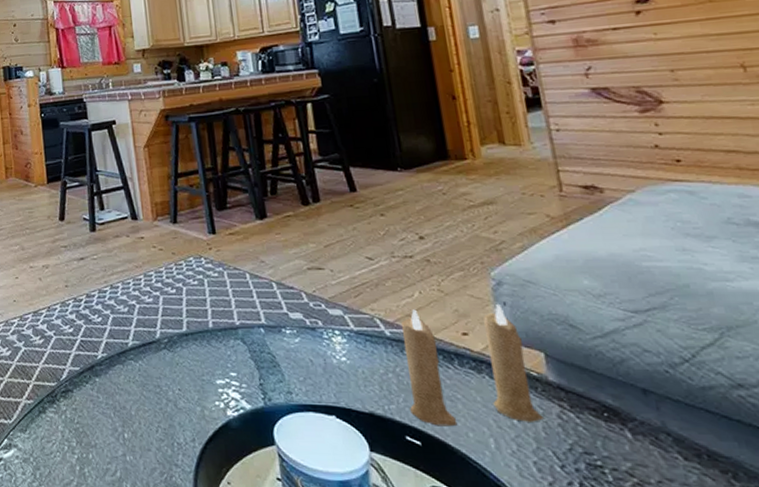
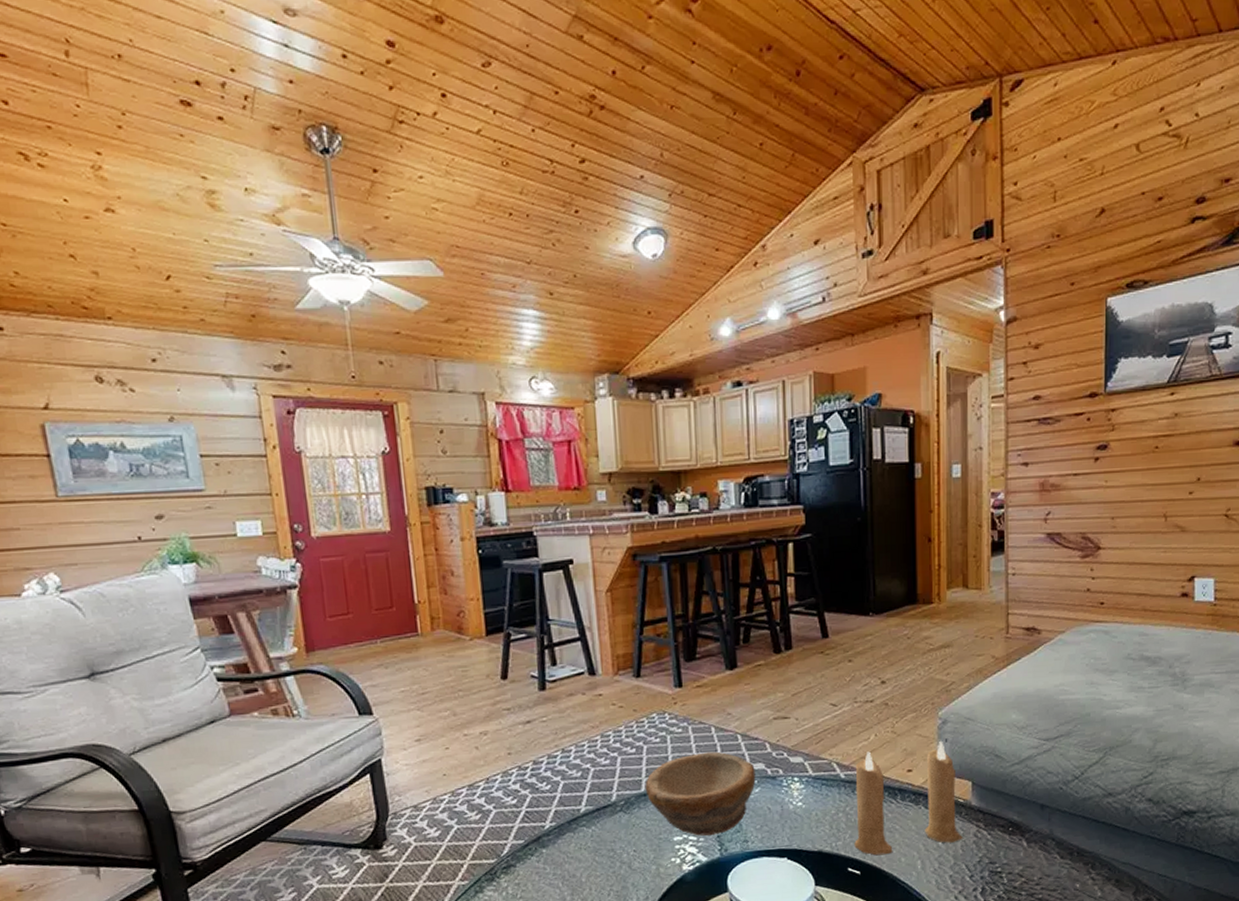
bowl: none [186,298,295,382] -> present [645,751,756,836]

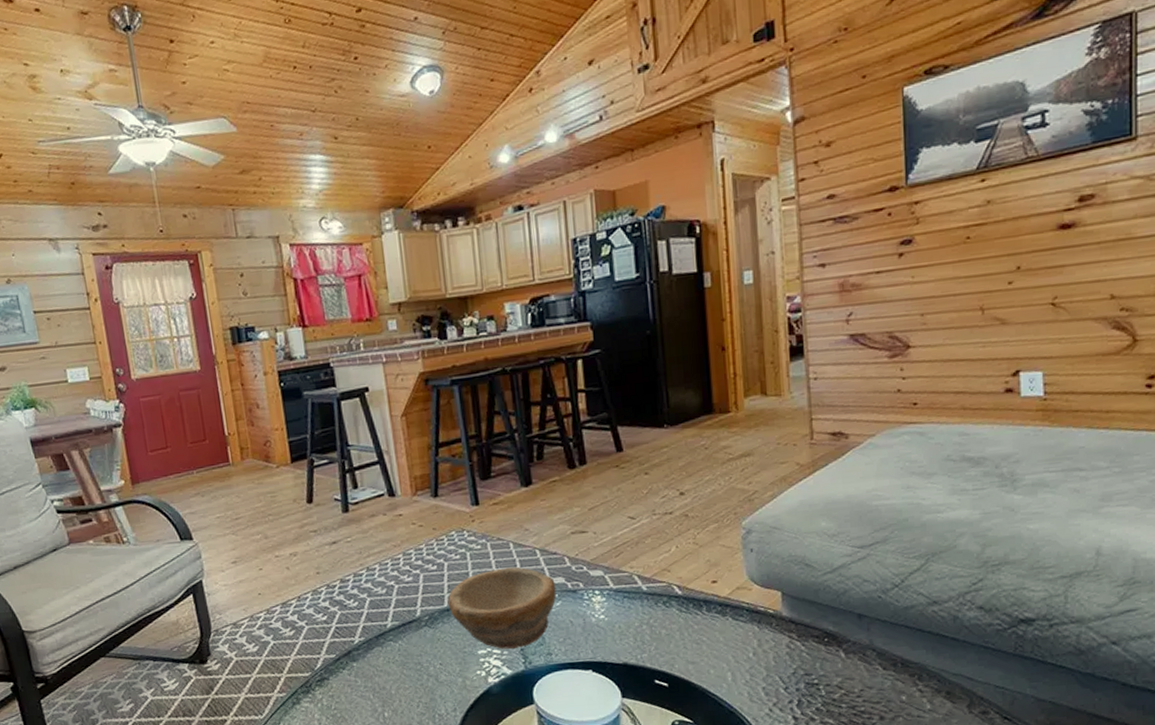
candle: present [854,740,963,856] -> none [657,550,775,668]

